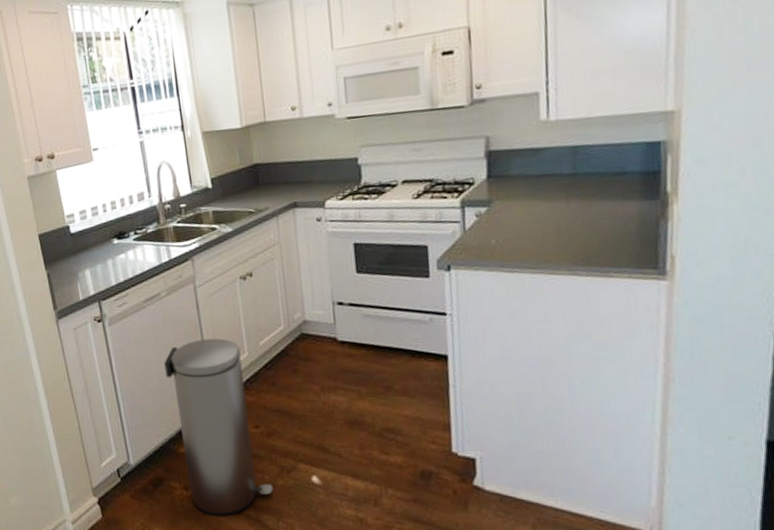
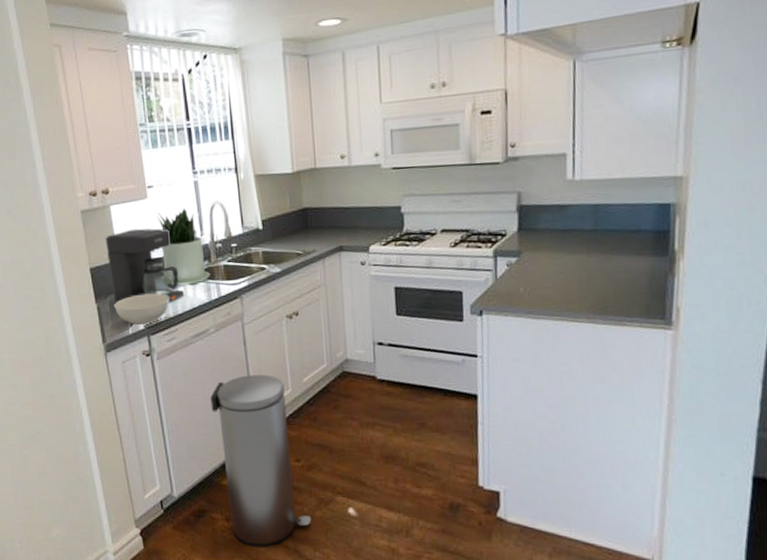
coffee maker: none [52,191,135,269] -> present [105,228,185,304]
bowl: none [63,257,119,291] -> present [114,293,170,326]
planter: none [103,169,160,249] -> present [157,208,210,285]

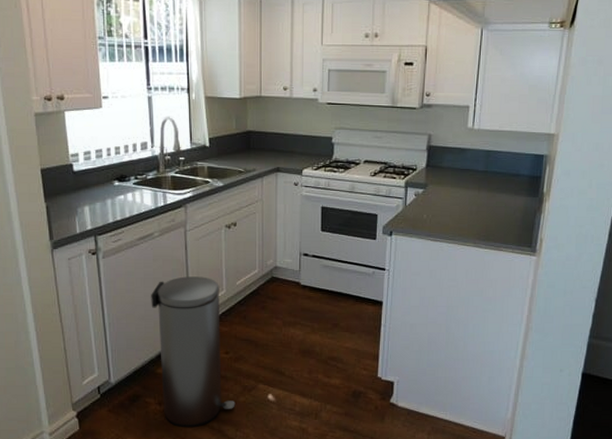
coffee maker: present [105,228,185,304] -> none [58,135,133,208]
bowl: present [114,293,170,326] -> none [63,197,118,226]
planter: present [157,208,210,285] -> none [110,120,158,192]

